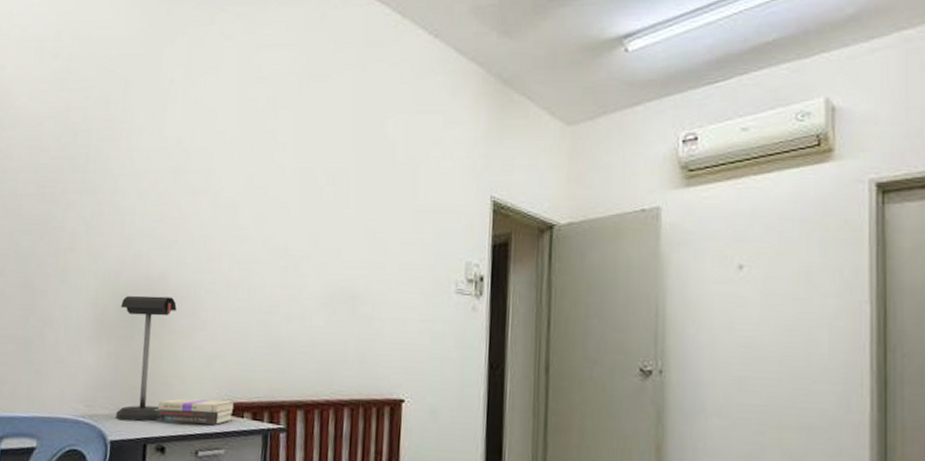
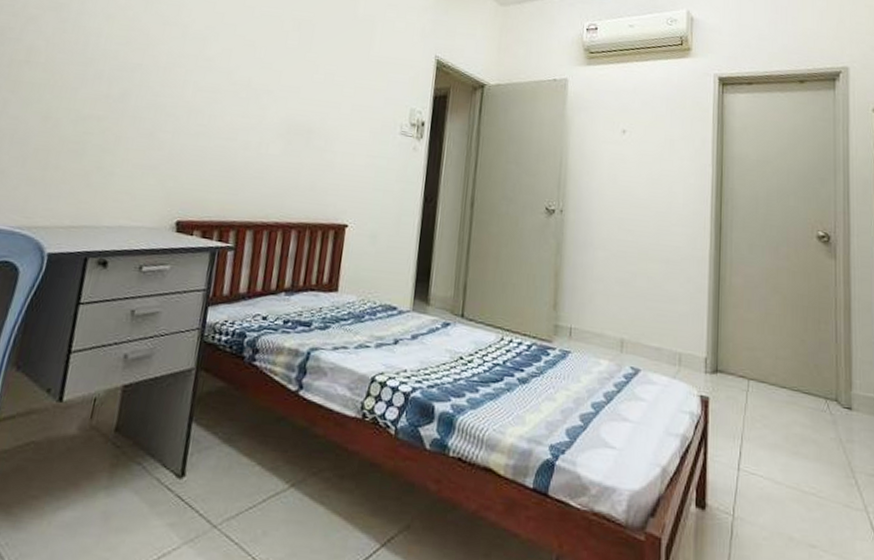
desk lamp: present [116,295,177,422] -> none [57,112,135,236]
books: present [153,398,234,426] -> none [98,214,184,242]

